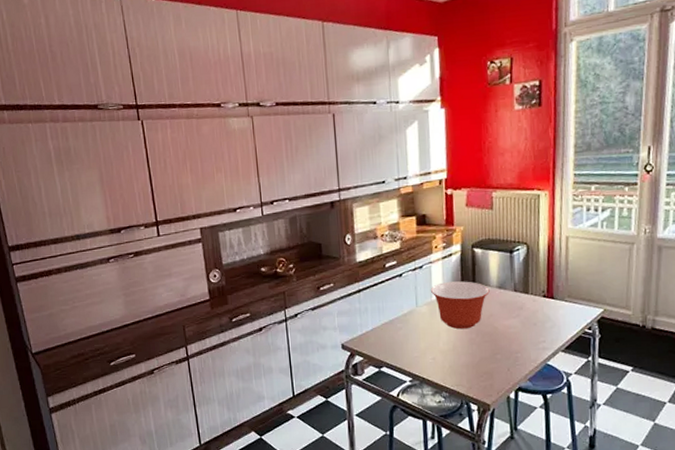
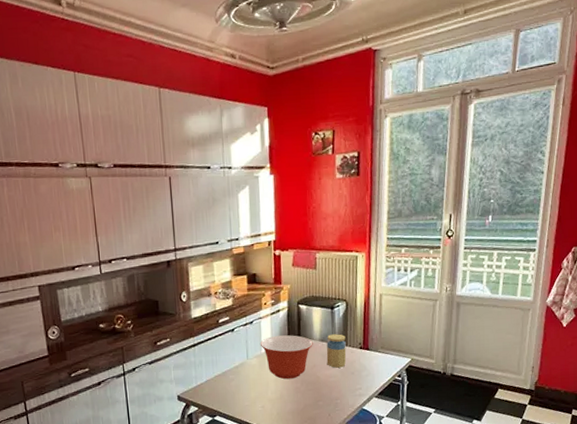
jar: none [504,280,528,318] -> present [326,334,347,368]

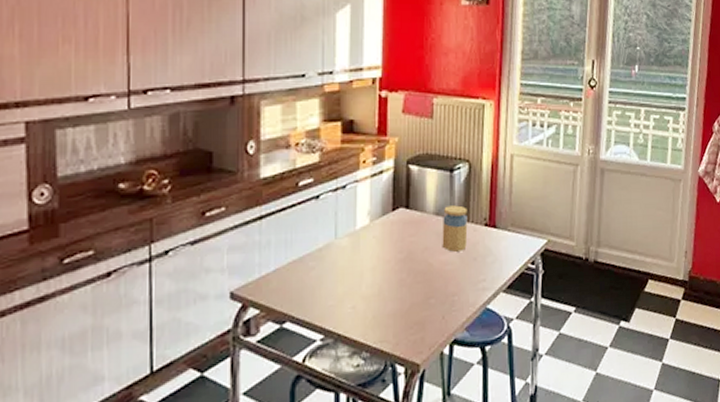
mixing bowl: present [259,335,313,380] -> none [354,205,425,268]

